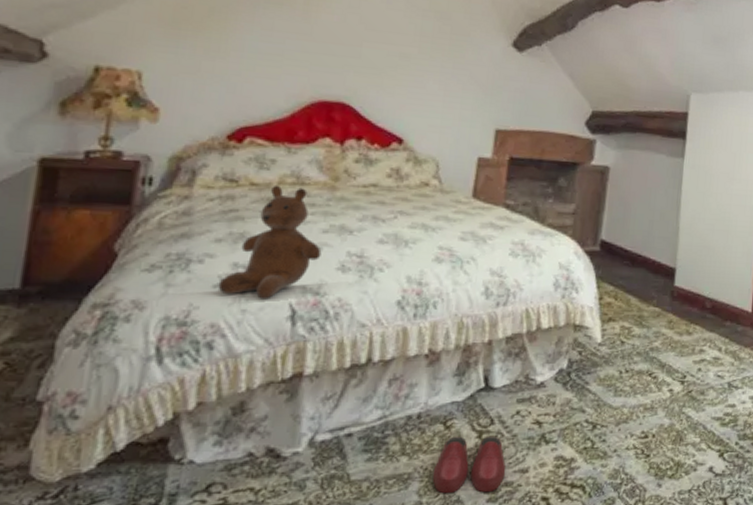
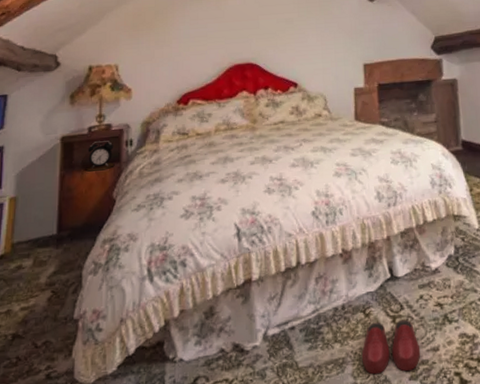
alarm clock: none [75,171,123,213] -> present [86,140,115,172]
teddy bear: present [218,185,322,300] -> none [184,132,252,223]

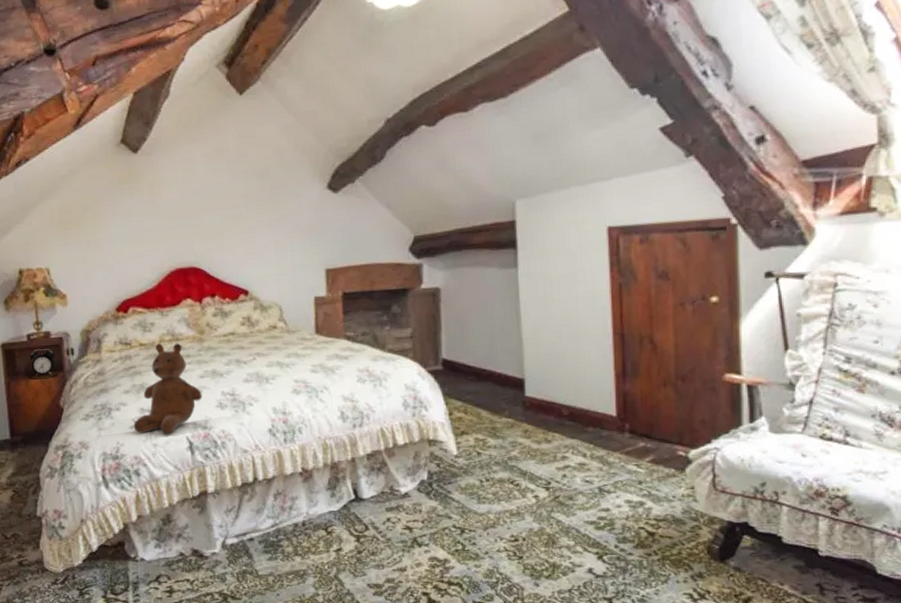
teddy bear: none [184,132,252,223] -> present [133,343,203,435]
slippers: present [361,319,421,375] -> none [323,539,386,588]

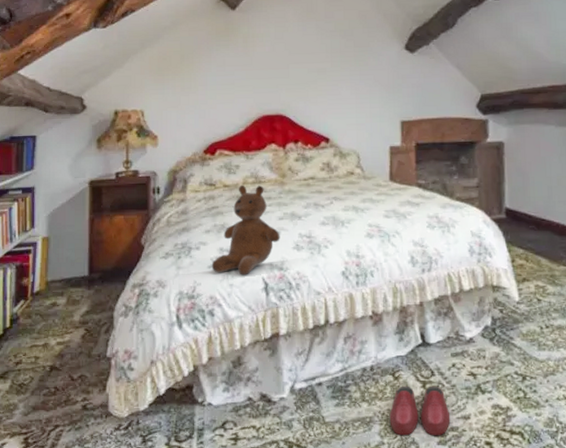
alarm clock: present [29,348,58,380] -> none [115,186,143,217]
slippers: none [323,539,386,588] -> present [389,385,451,436]

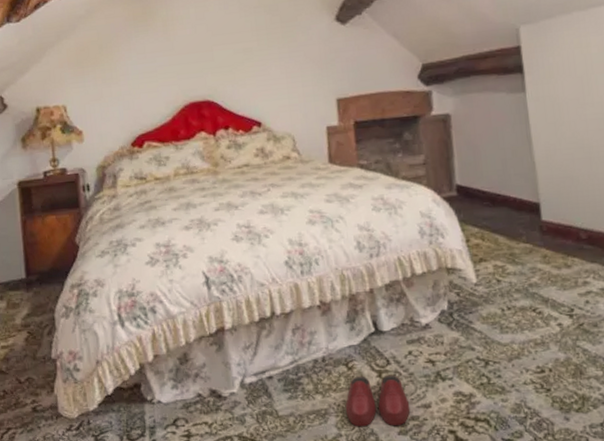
teddy bear: present [211,185,280,276] -> none [149,176,218,270]

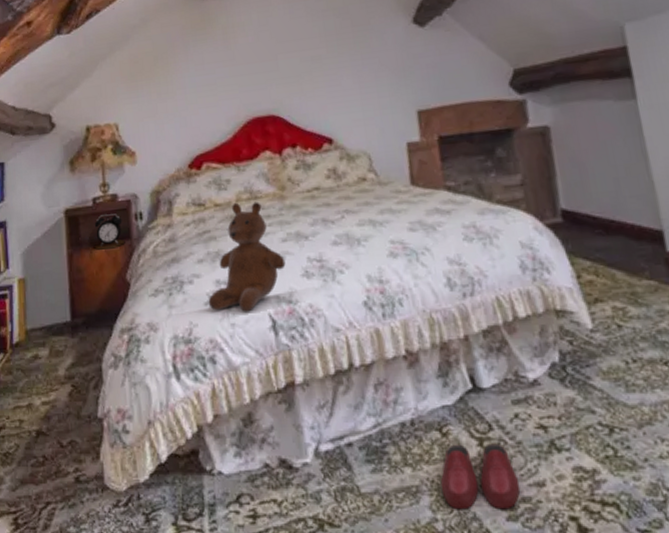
alarm clock: none [45,185,74,217] -> present [94,213,125,250]
teddy bear: none [149,176,218,270] -> present [208,202,286,312]

